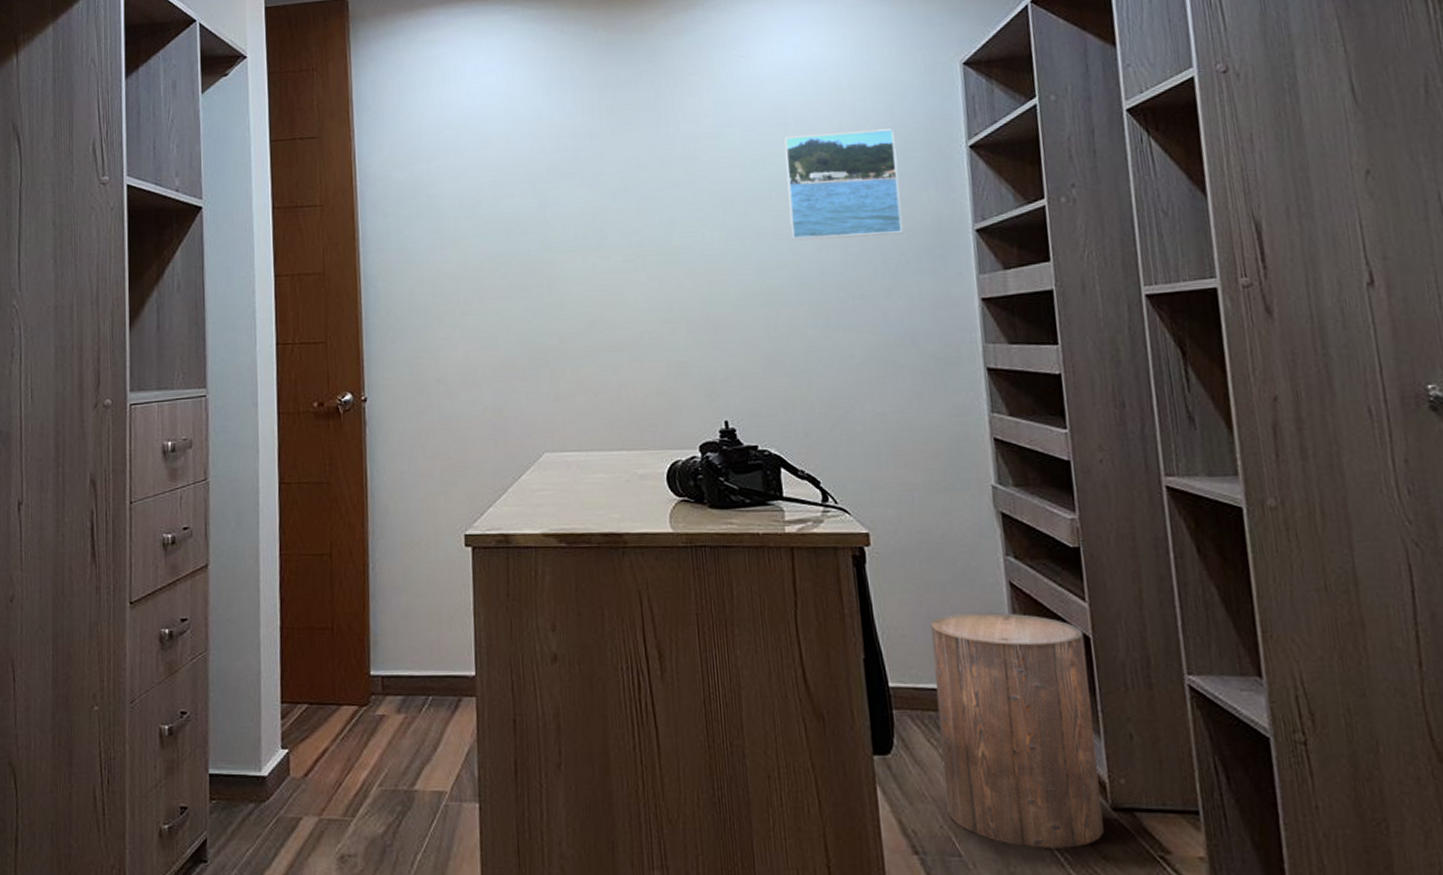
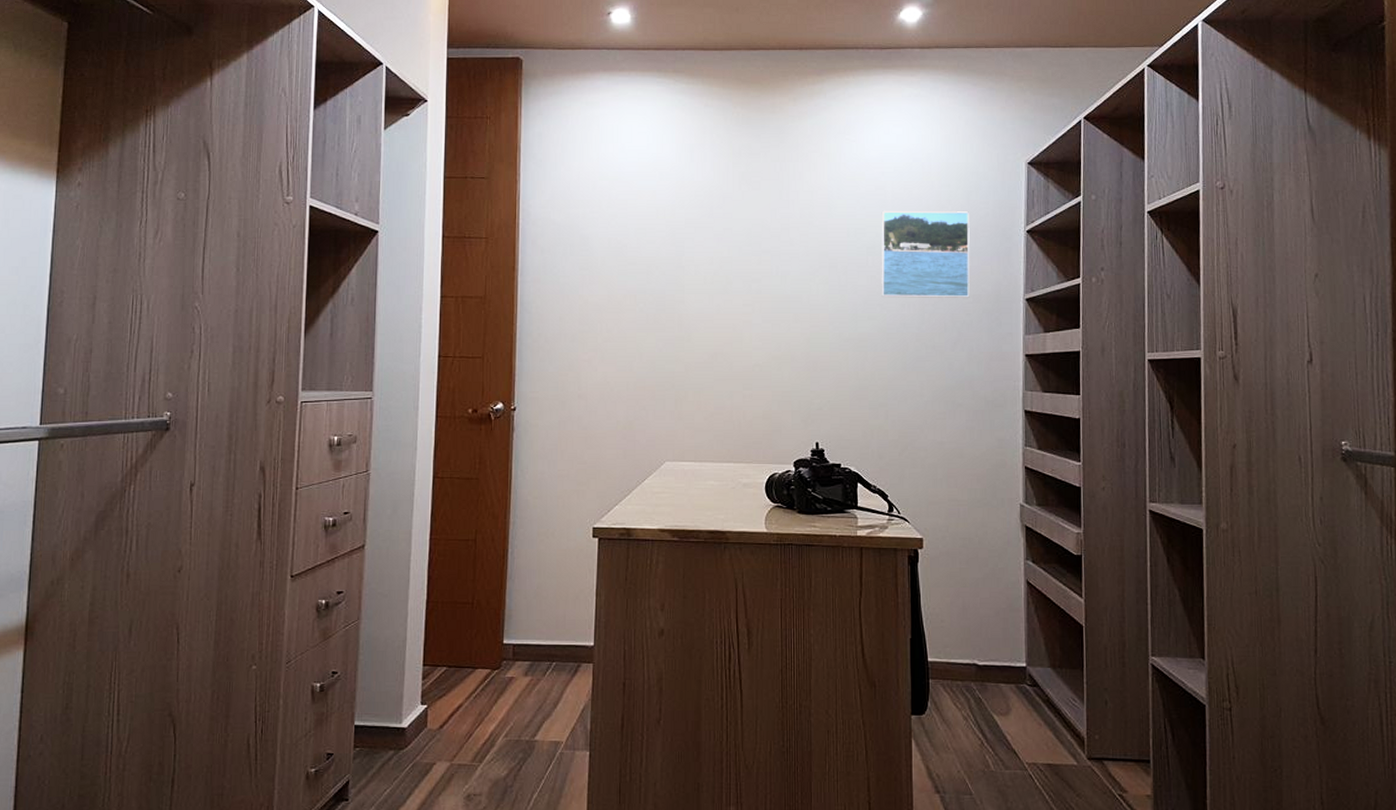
stool: present [930,612,1104,848] -> none [963,604,1080,788]

